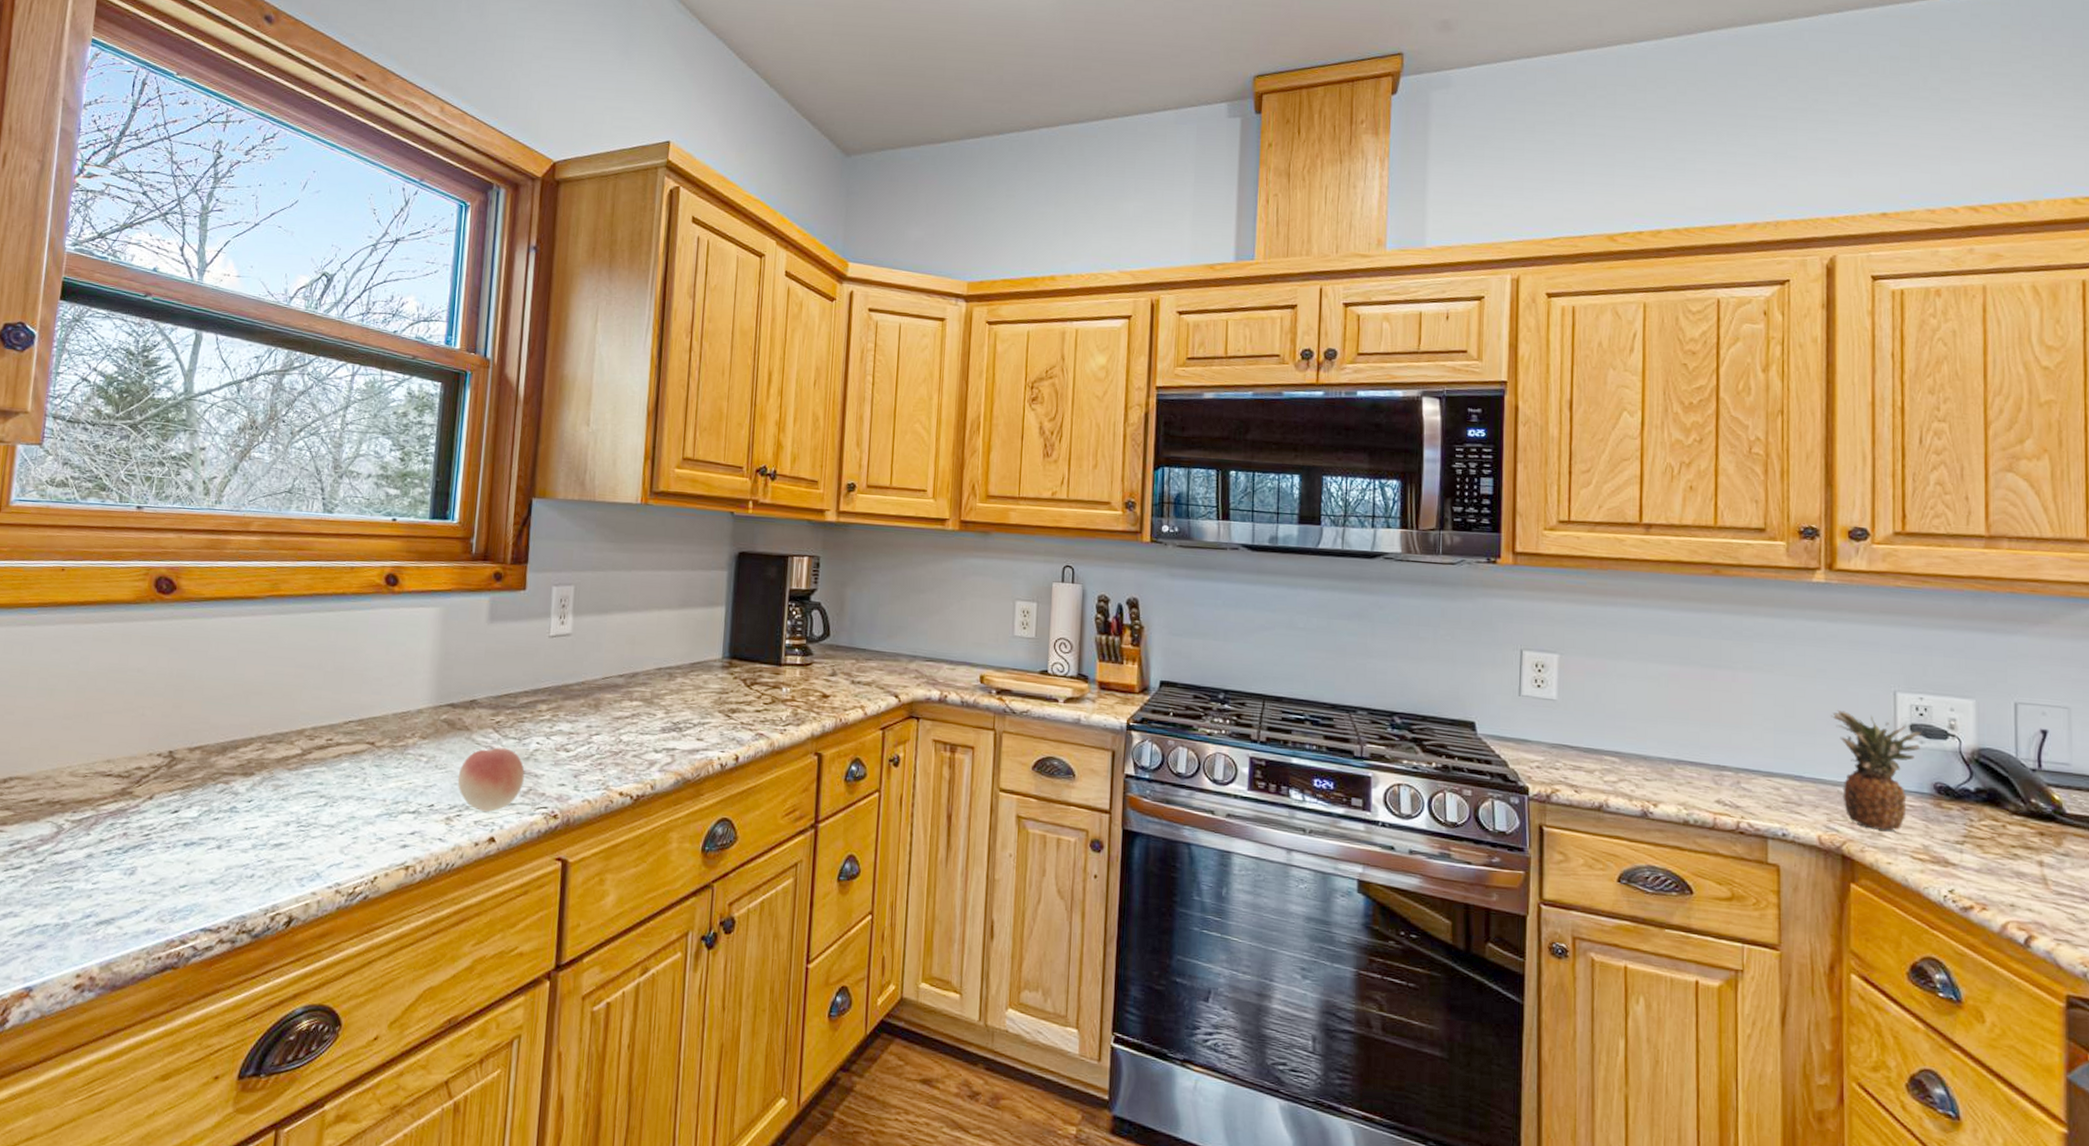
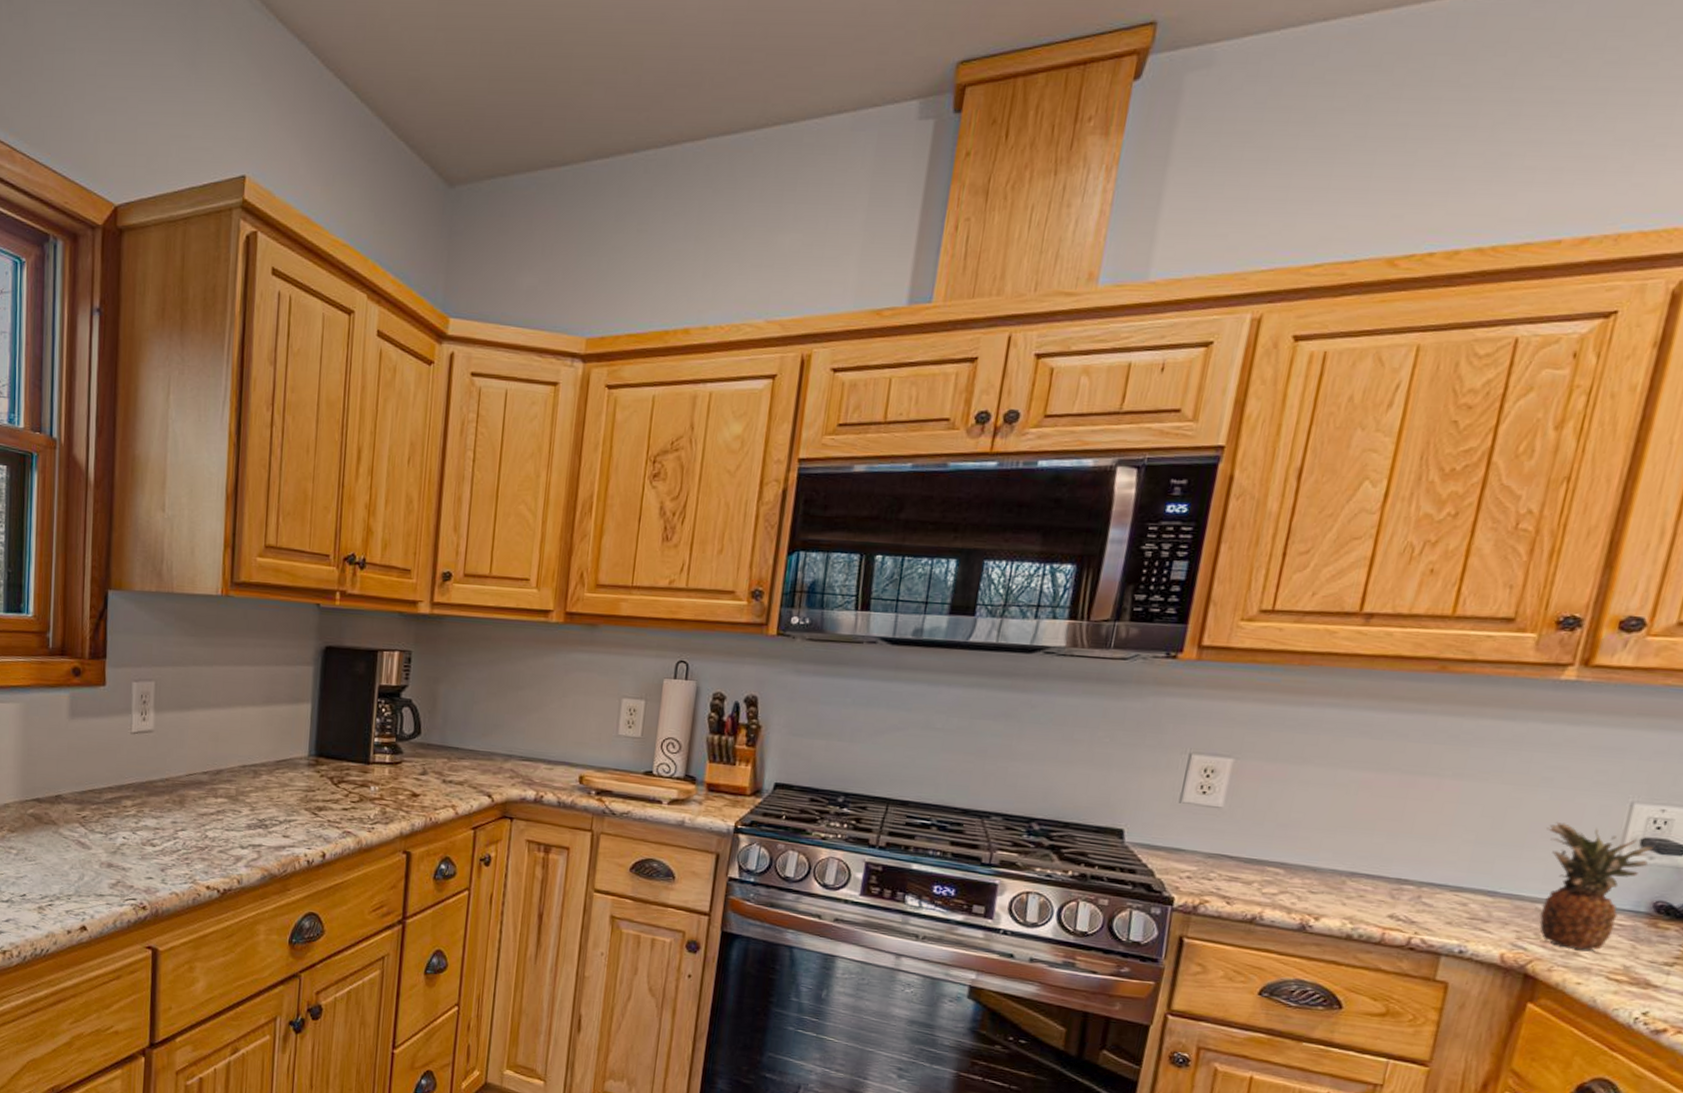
fruit: present [457,748,525,813] -> none [47,841,112,903]

